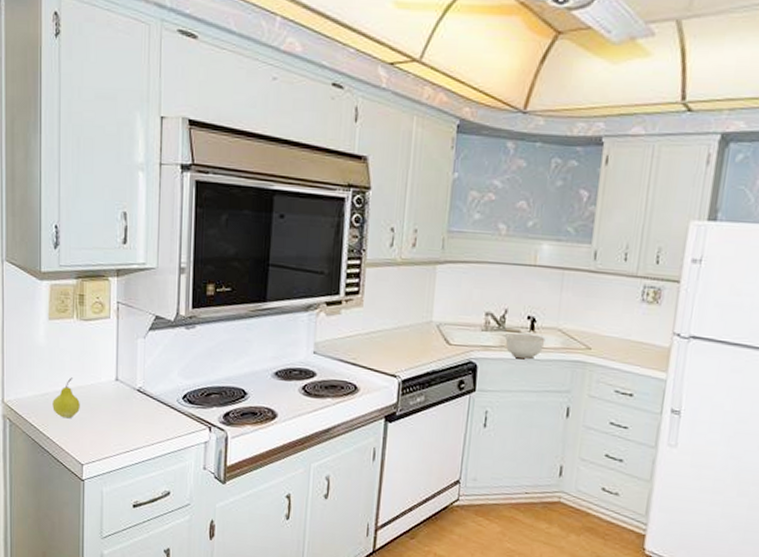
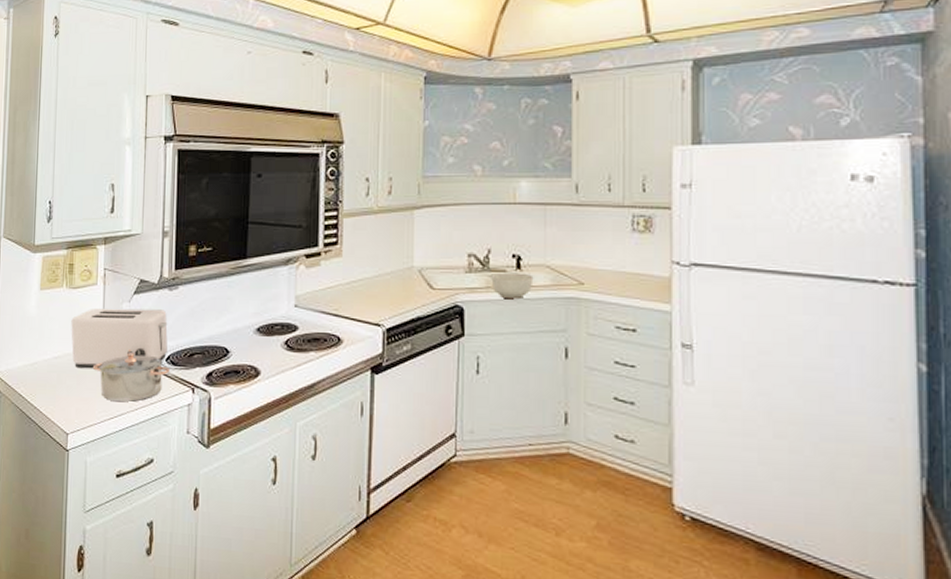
fruit: present [52,377,80,419] -> none [40,345,67,387]
toaster: none [83,341,185,403] -> present [71,307,168,369]
cooking pot: none [106,389,187,437] -> present [92,353,171,403]

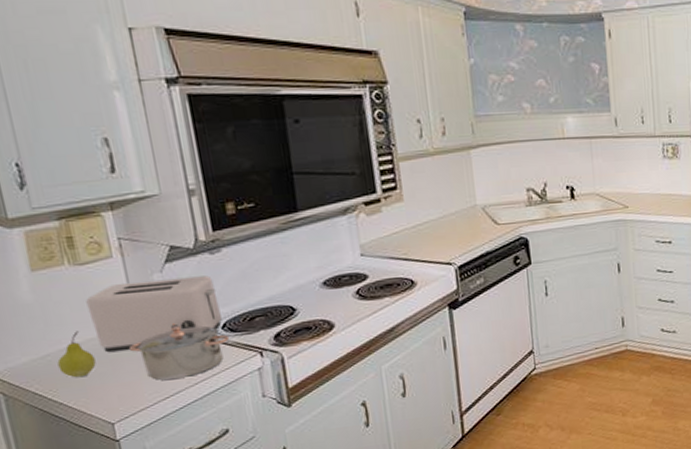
fruit: none [40,345,67,387] -> present [57,331,96,378]
bowl: present [491,272,534,300] -> none [549,202,587,227]

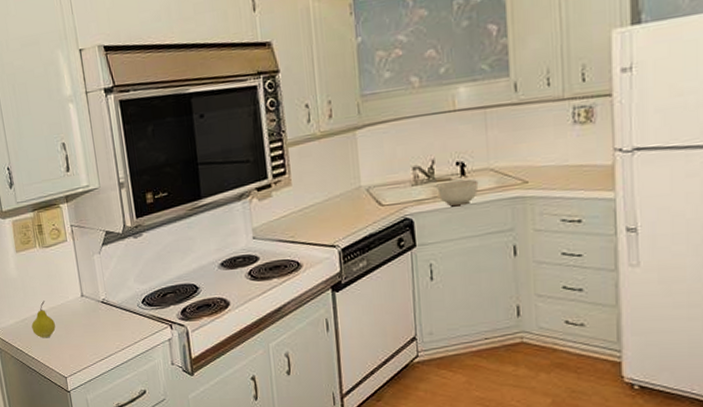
toaster: present [86,275,222,353] -> none [50,257,142,319]
cooking pot: present [128,325,230,381] -> none [77,299,148,345]
bowl: none [549,202,587,227] -> present [437,179,479,207]

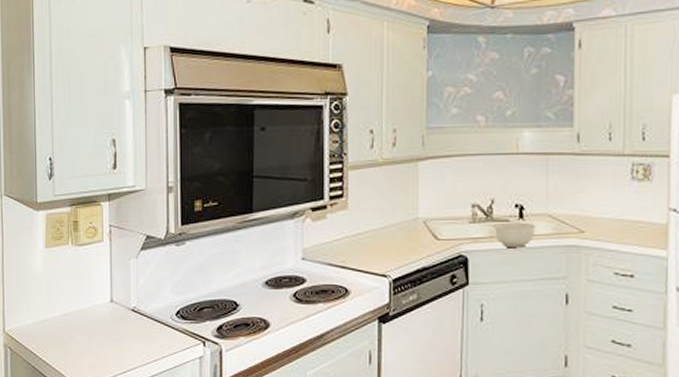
fruit: present [31,301,56,339] -> none [51,302,77,343]

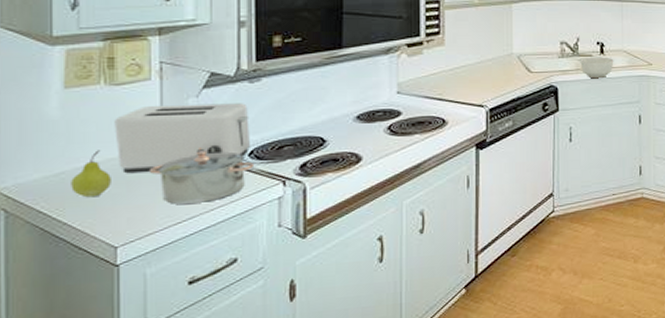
fruit: none [51,302,77,343] -> present [71,150,111,198]
toaster: none [79,264,177,325] -> present [114,103,250,174]
cooking pot: none [102,308,181,357] -> present [148,151,255,205]

